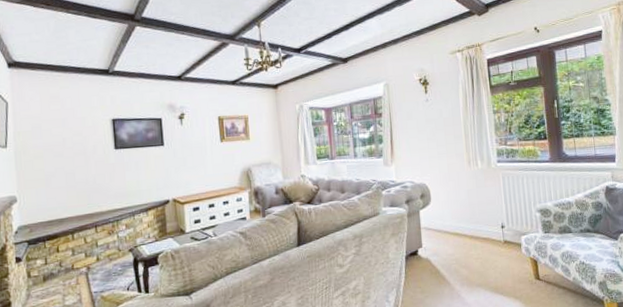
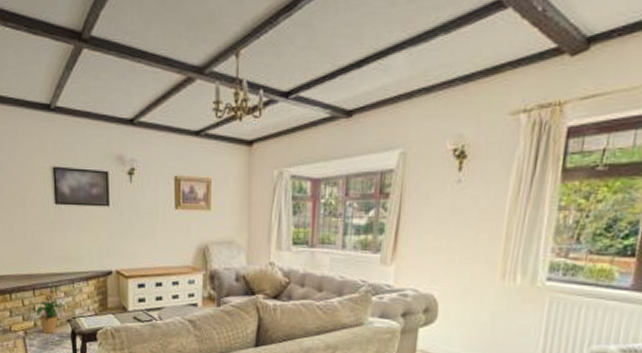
potted plant: none [93,233,125,266] -> present [30,300,63,334]

